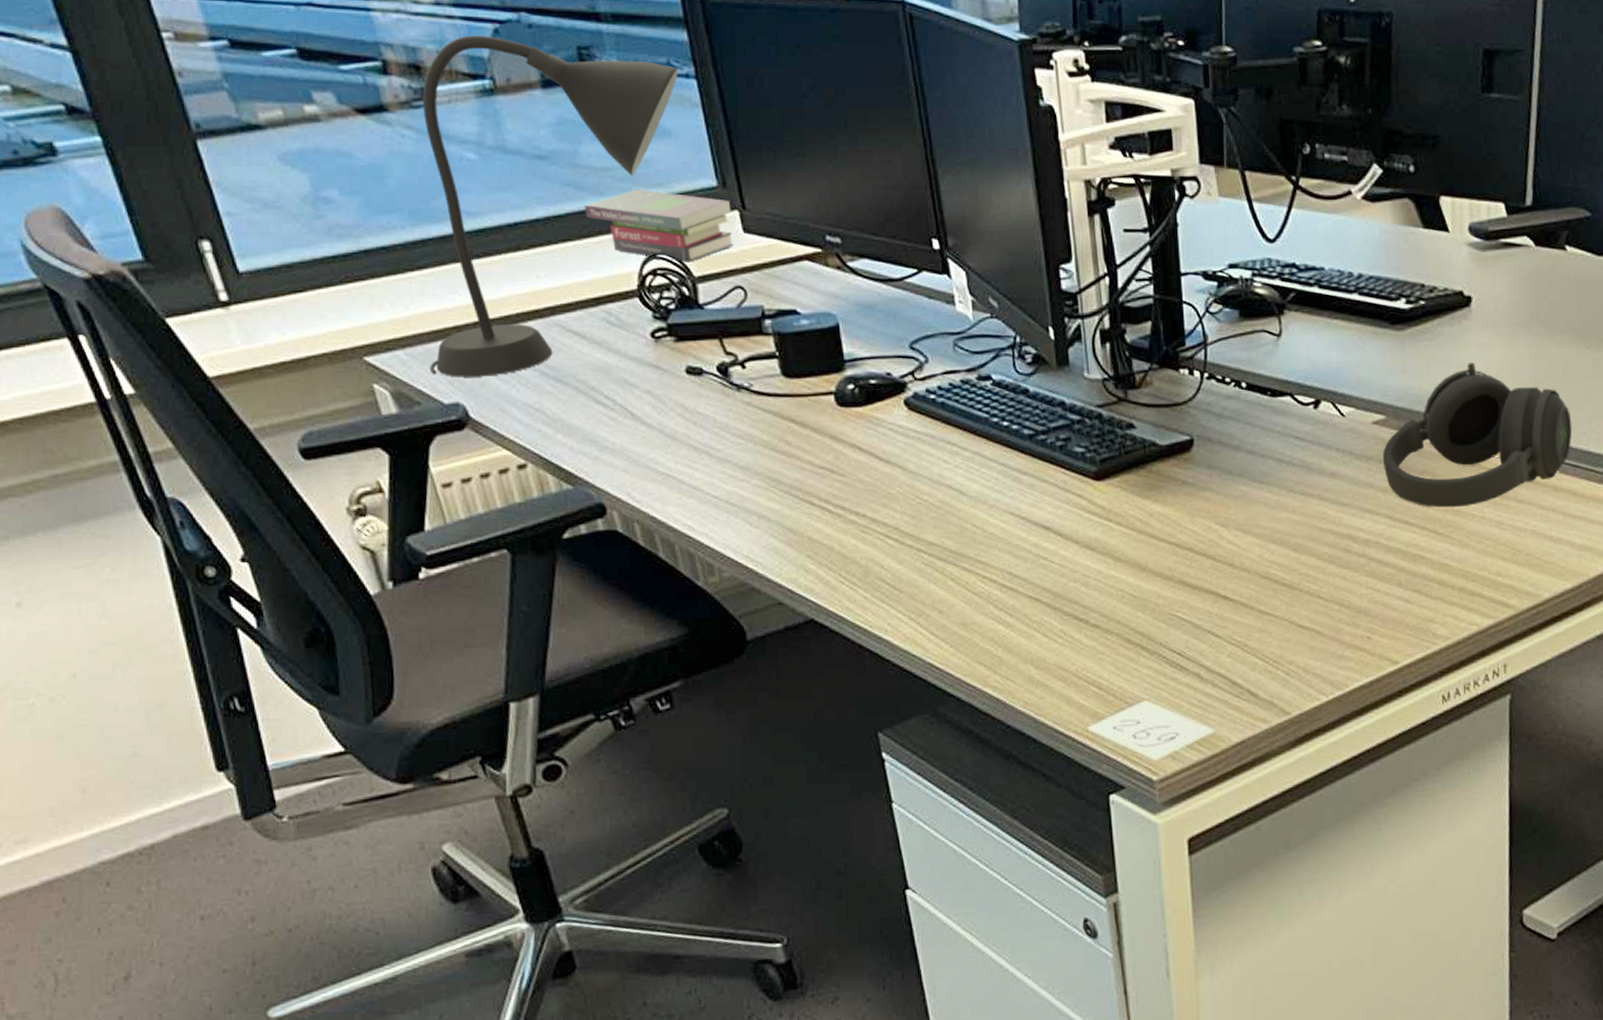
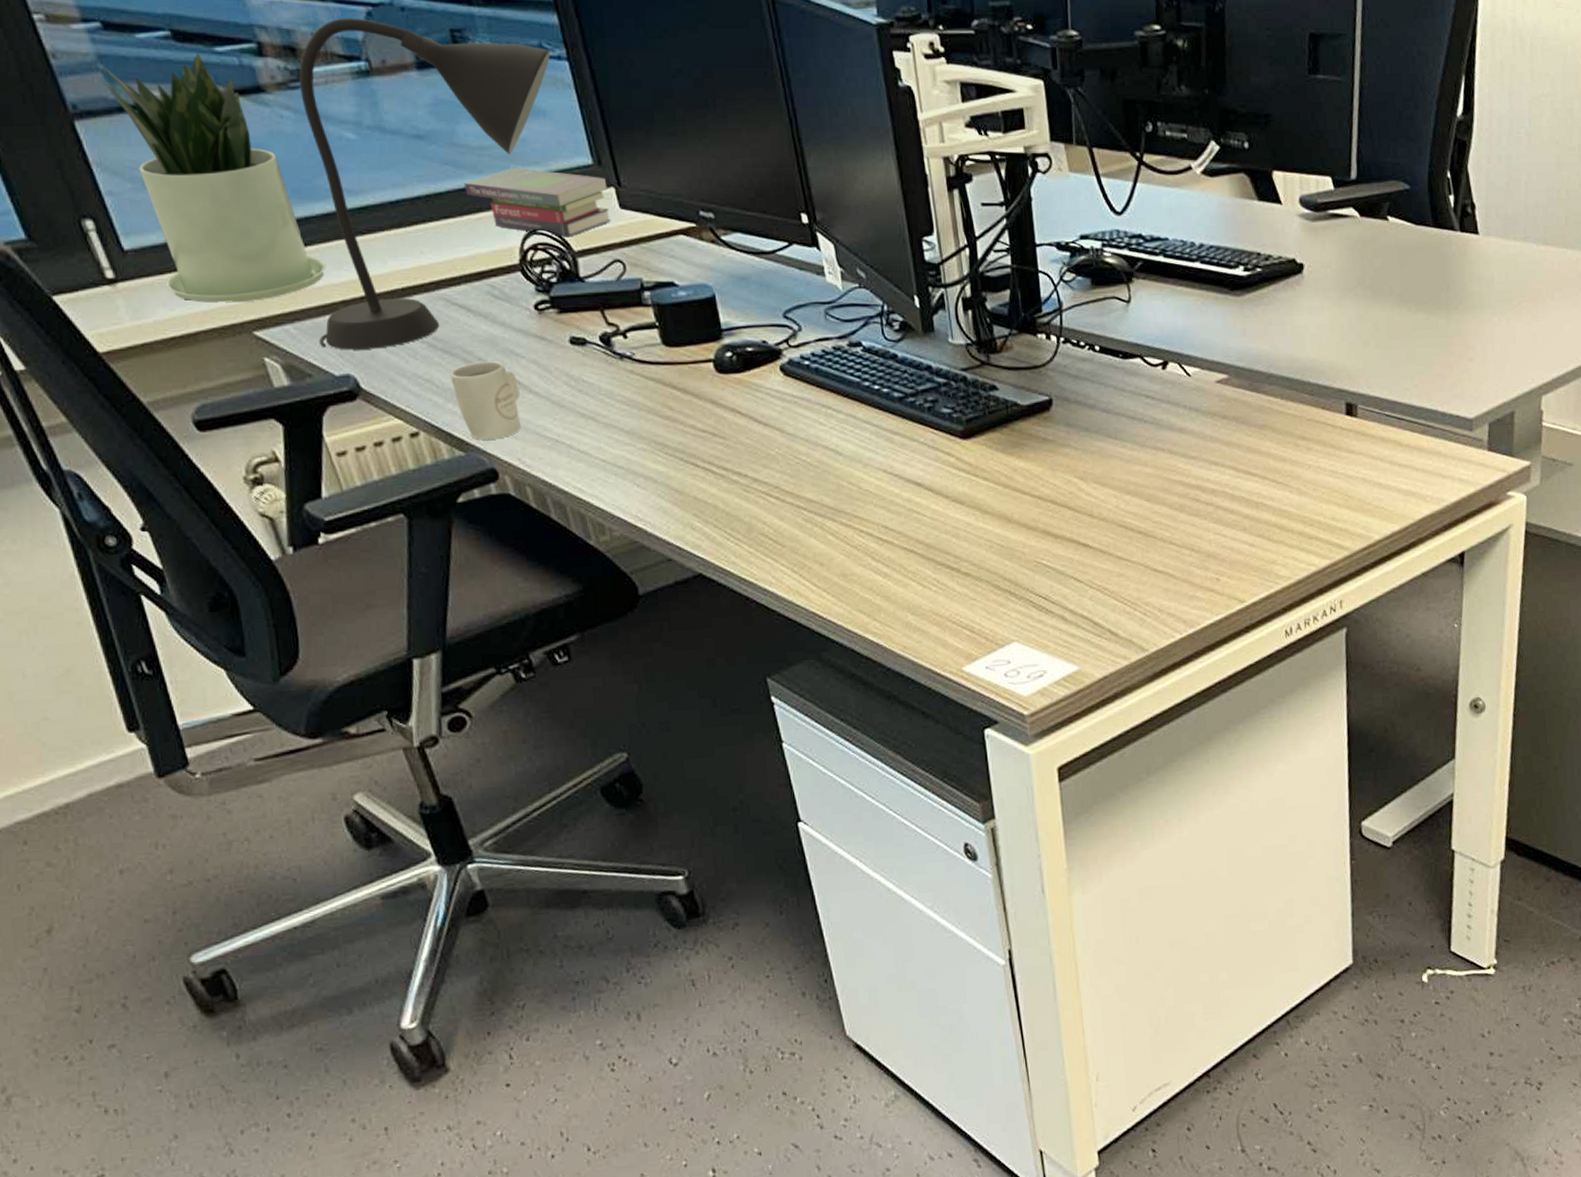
planter: none [224,71,441,328] -> present [100,52,327,304]
mug: none [561,391,632,473] -> present [450,361,521,440]
headphones: present [1382,363,1573,508] -> none [1225,325,1397,460]

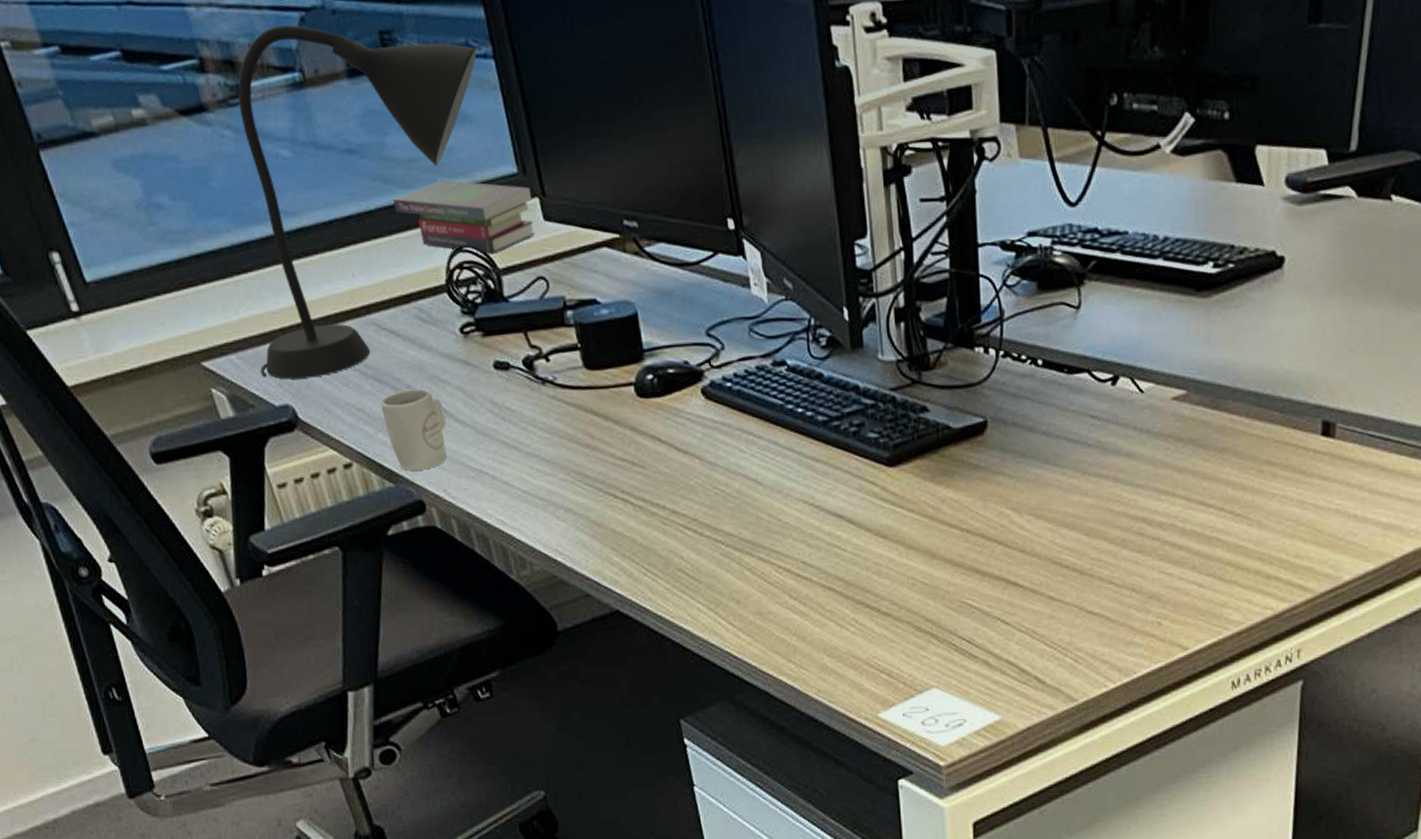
planter: present [100,52,327,304] -> none [60,72,266,335]

